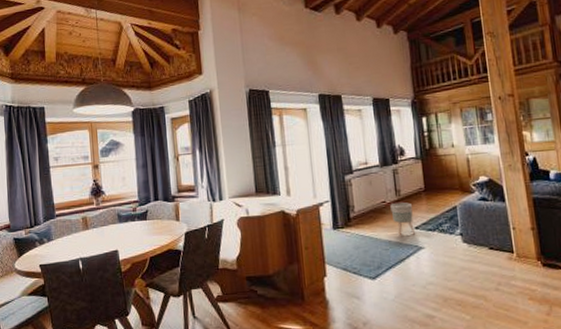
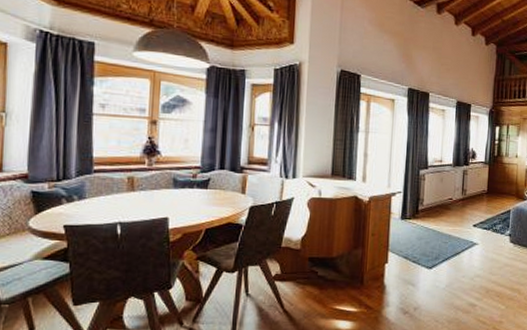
planter: present [390,202,416,236] -> none [455,201,475,232]

